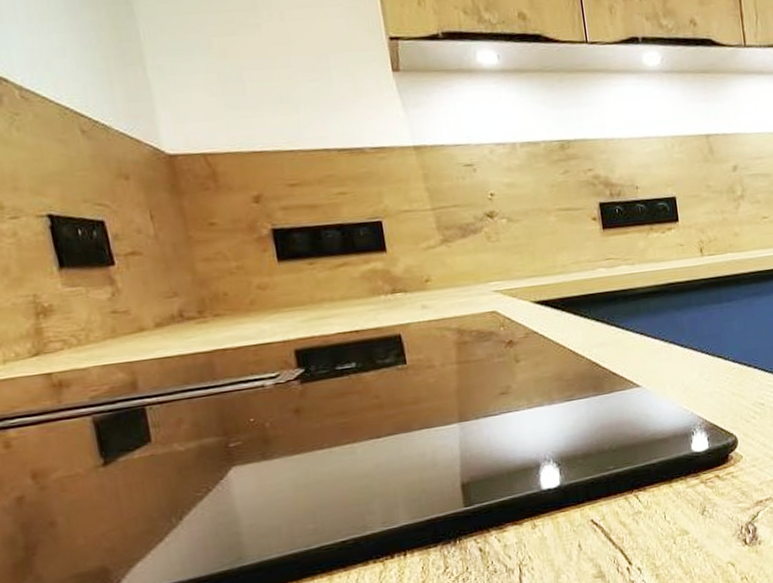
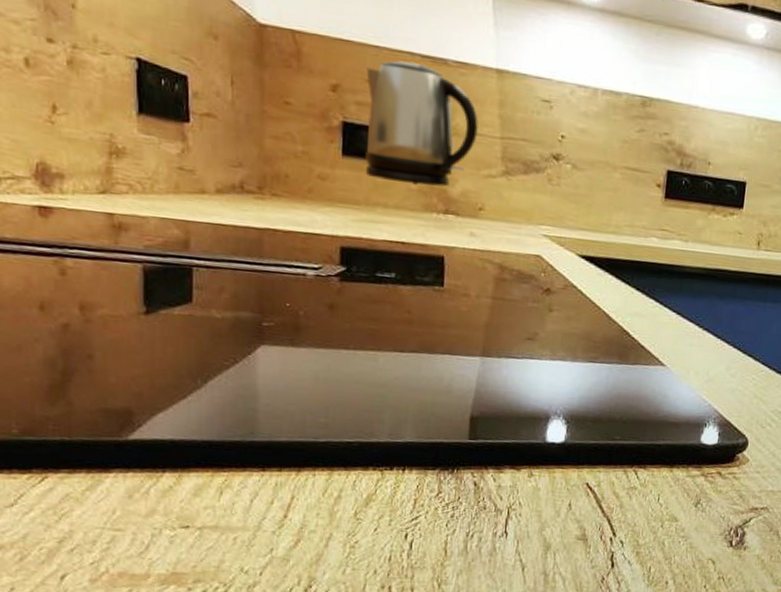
kettle: none [285,157,409,276] -> present [365,61,480,188]

